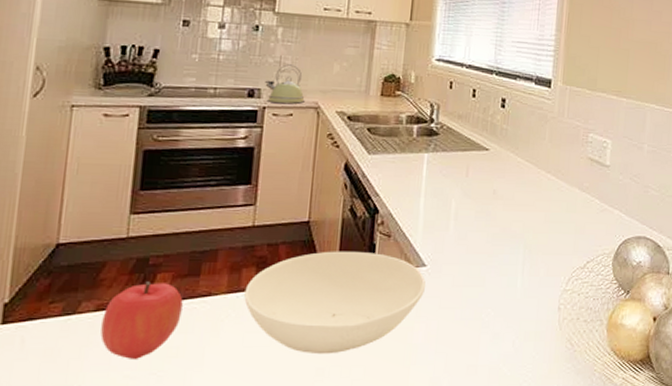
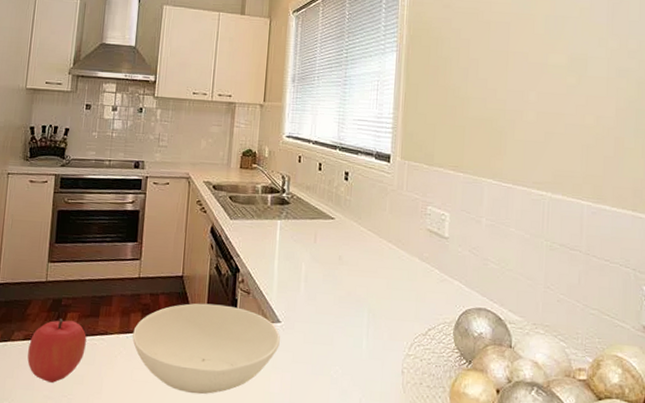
kettle: present [265,64,305,104] -> none [147,140,179,175]

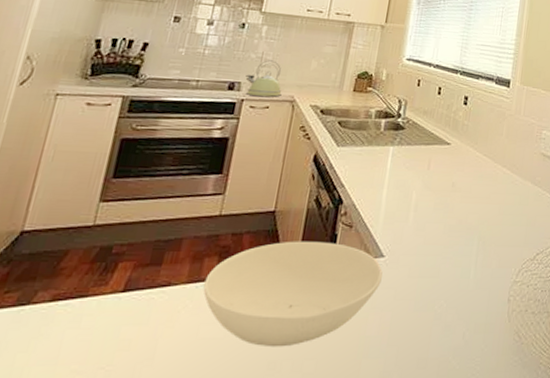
fruit: present [27,318,87,383] -> none [52,271,142,352]
kettle: none [147,140,179,175] -> present [245,60,282,97]

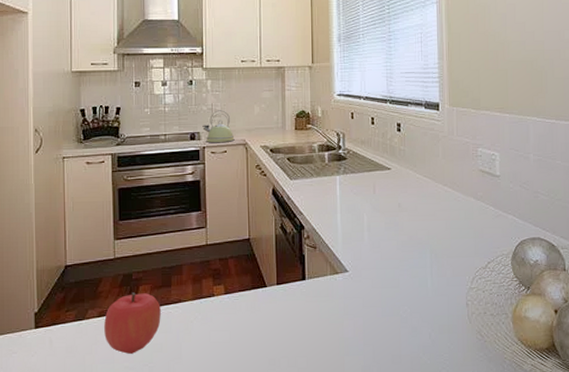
fruit: none [52,271,142,352] -> present [104,292,161,354]
bowl: present [203,241,383,347] -> none [206,261,349,348]

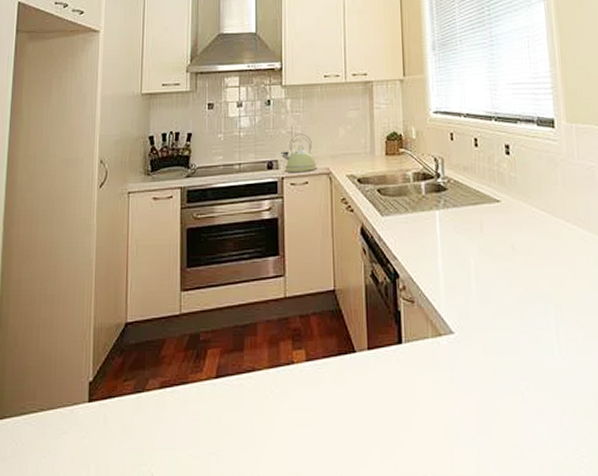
fruit: present [104,292,161,354] -> none [166,357,231,438]

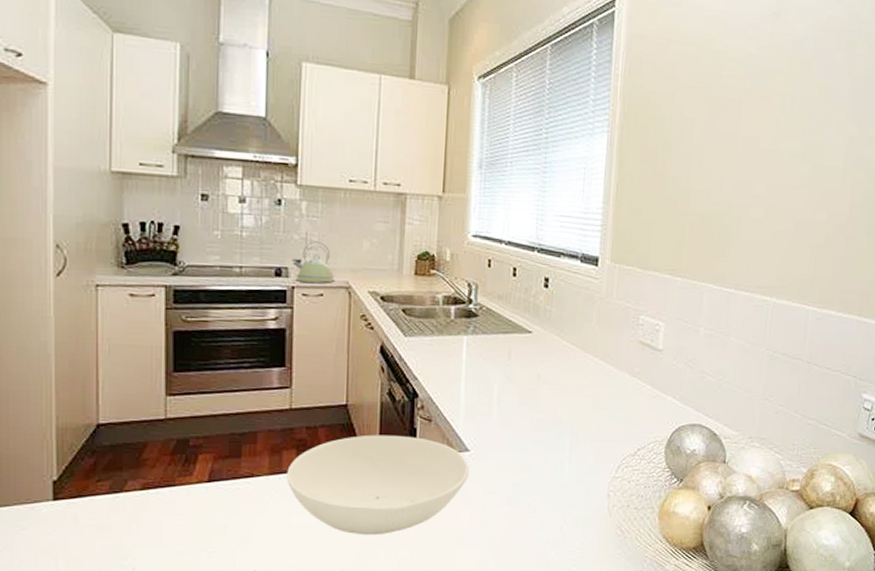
bowl: none [284,319,456,434] -> present [287,434,469,536]

